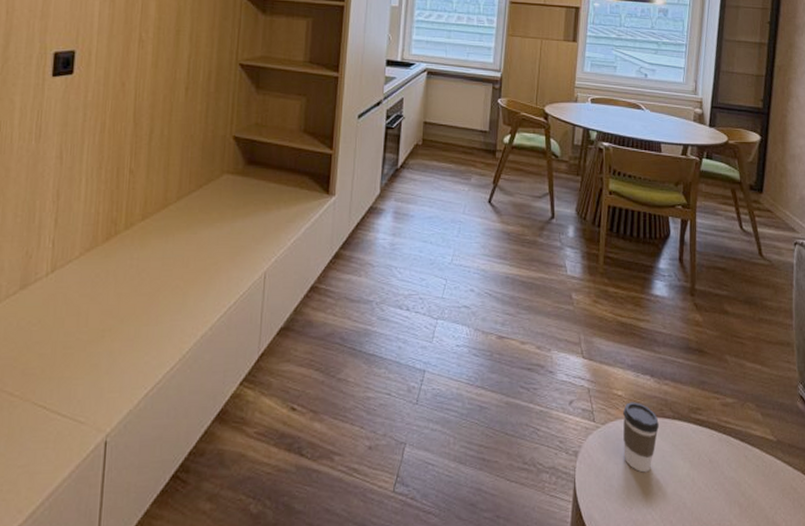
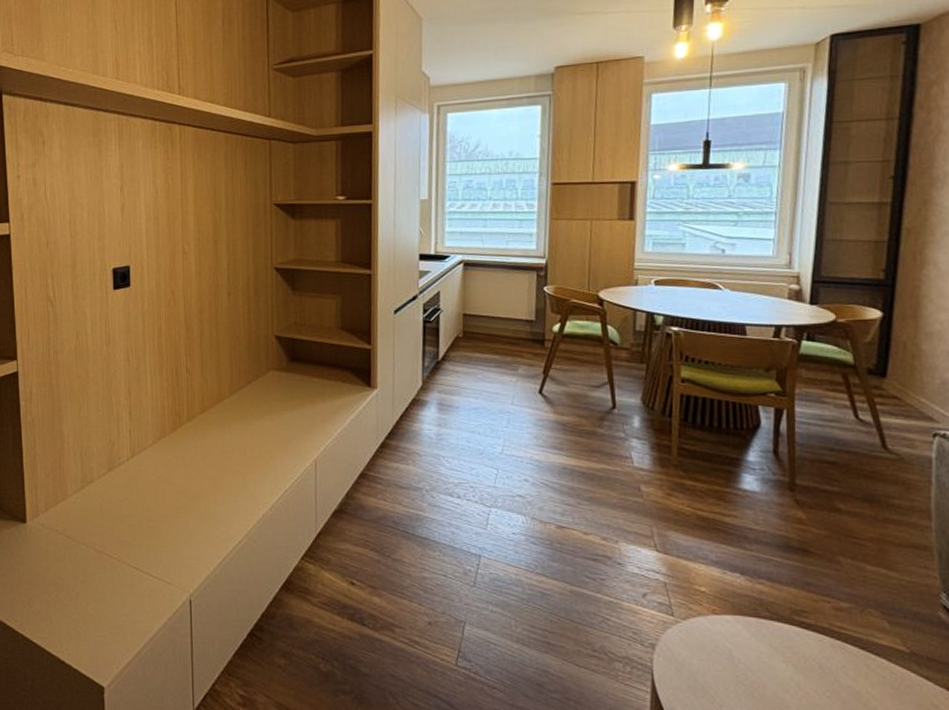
coffee cup: present [623,402,659,473] -> none [708,599,753,672]

